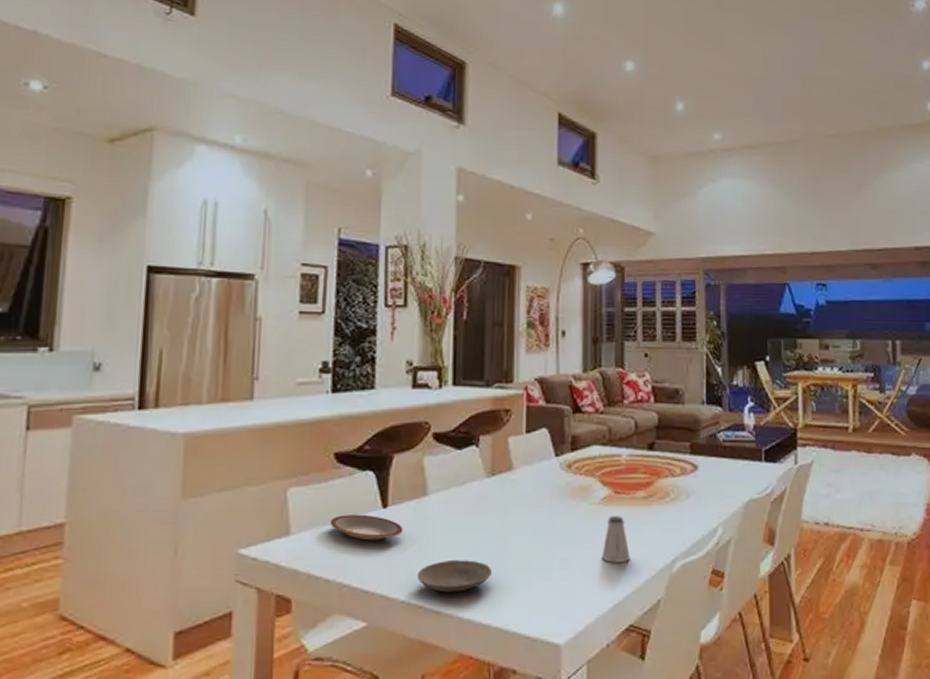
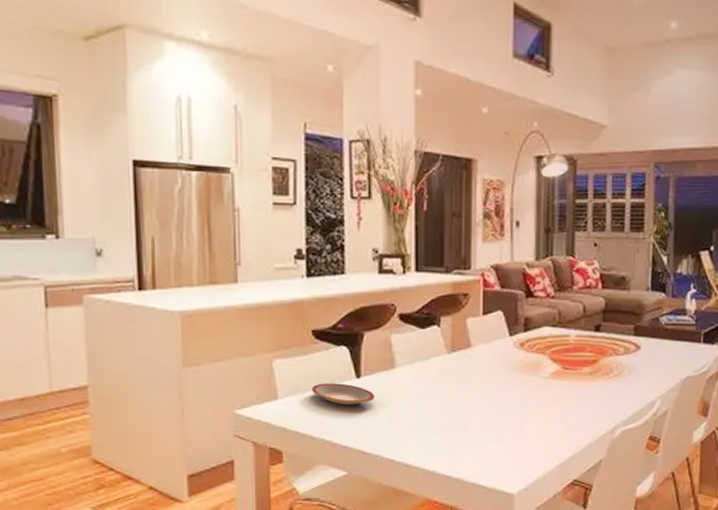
plate: present [416,560,492,593] -> none [388,423,453,450]
saltshaker: present [602,516,630,563] -> none [550,389,576,428]

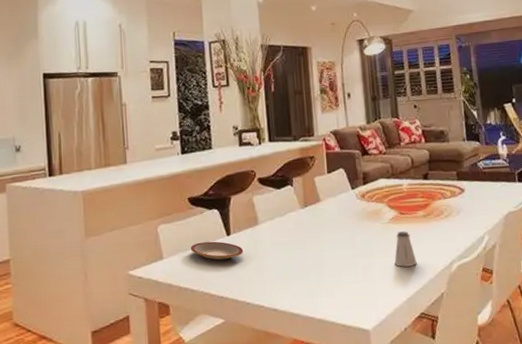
saltshaker: none [550,389,576,428] -> present [394,231,417,267]

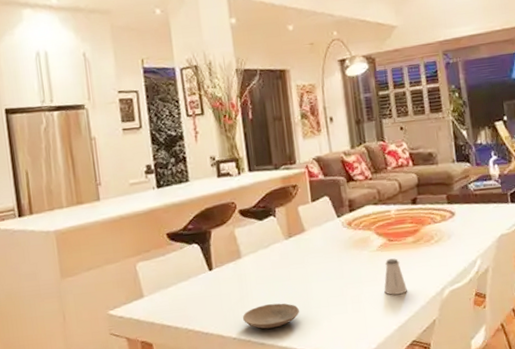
plate: present [190,241,244,260] -> none [171,277,227,296]
plate: none [257,270,312,295] -> present [242,303,299,329]

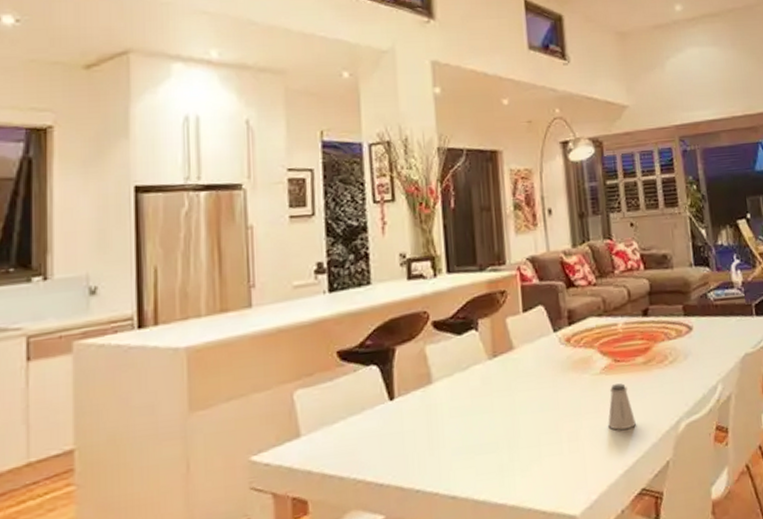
plate: present [242,303,299,329] -> none [429,442,503,478]

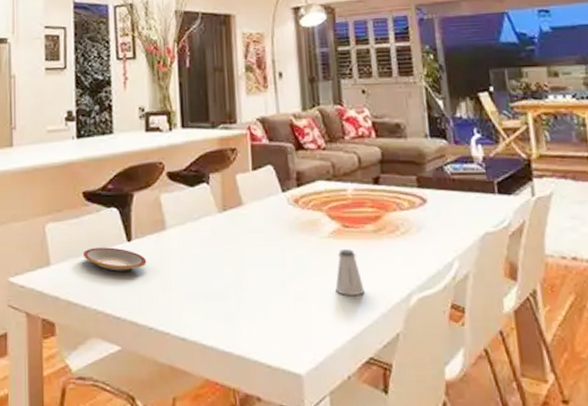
plate: none [338,408,412,435] -> present [83,247,147,271]

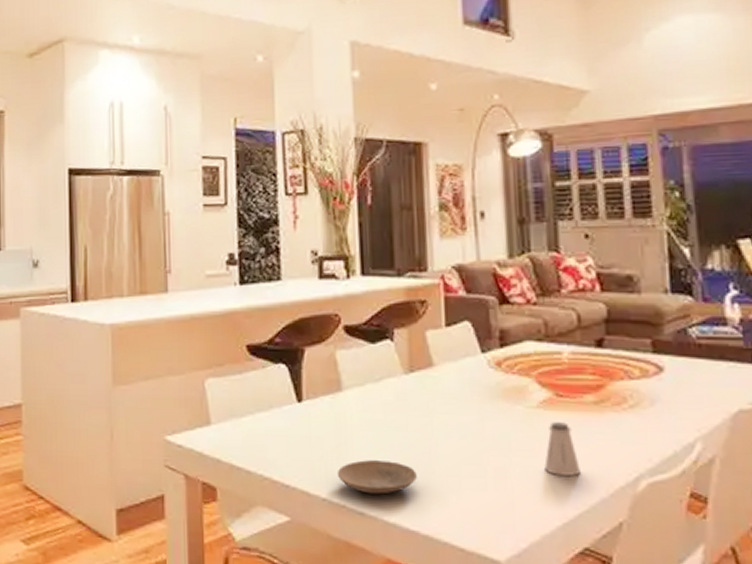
plate: present [83,247,147,271] -> none [247,407,320,435]
plate: none [162,290,230,321] -> present [337,460,417,495]

